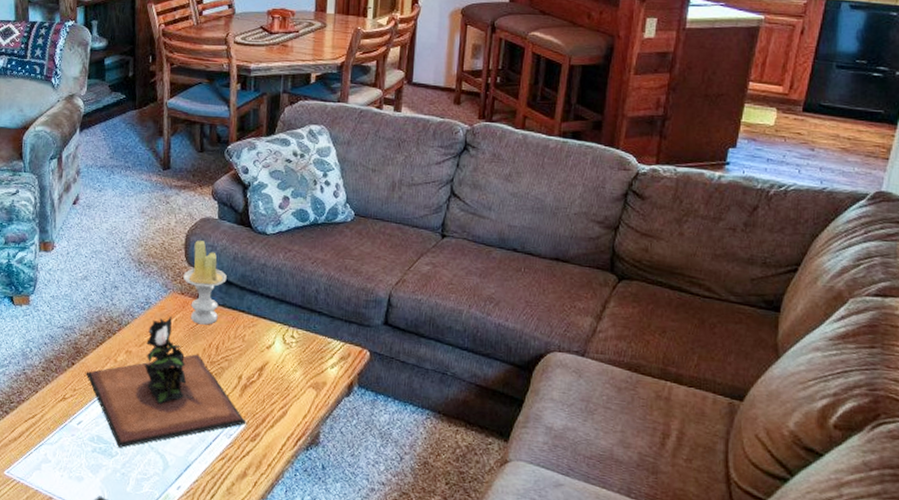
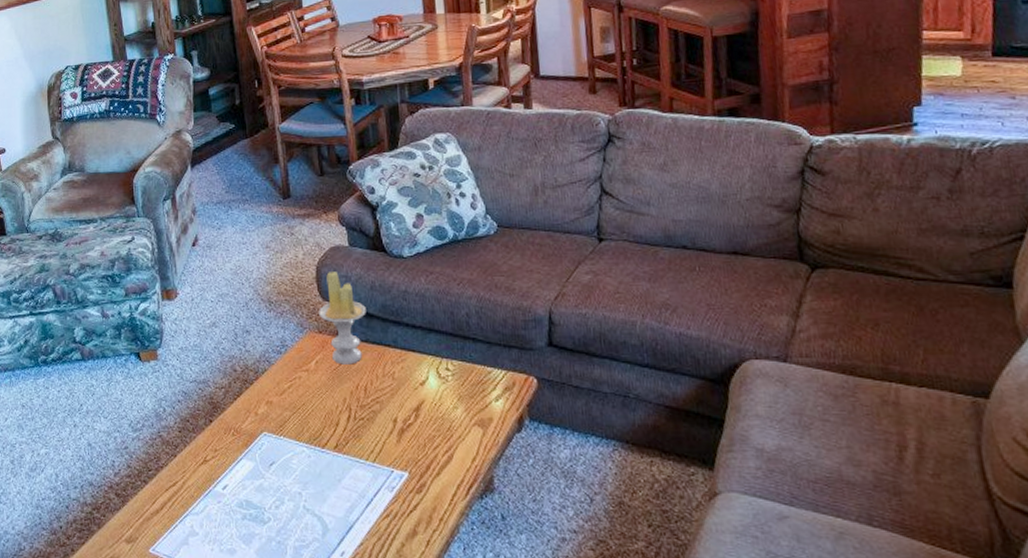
plant: present [86,315,246,448] -> none [226,357,409,512]

